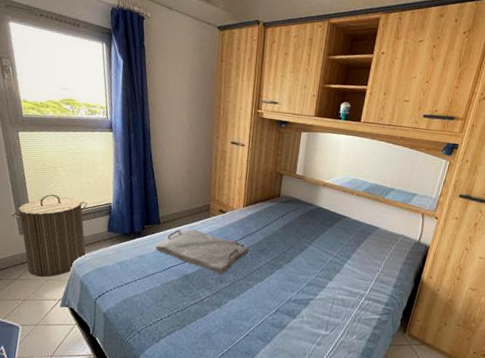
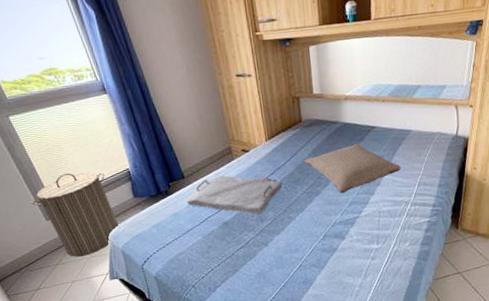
pillow: none [274,228,362,273] -> present [304,143,401,194]

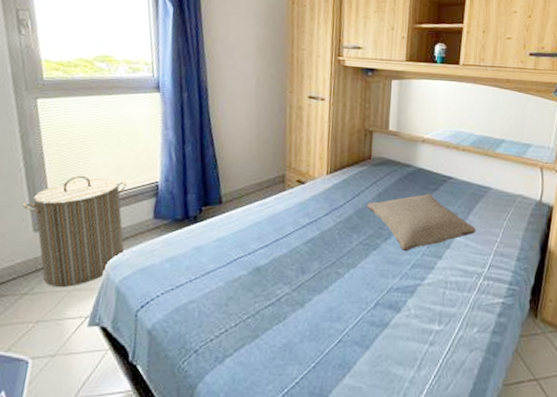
serving tray: present [186,175,283,214] -> none [216,207,338,262]

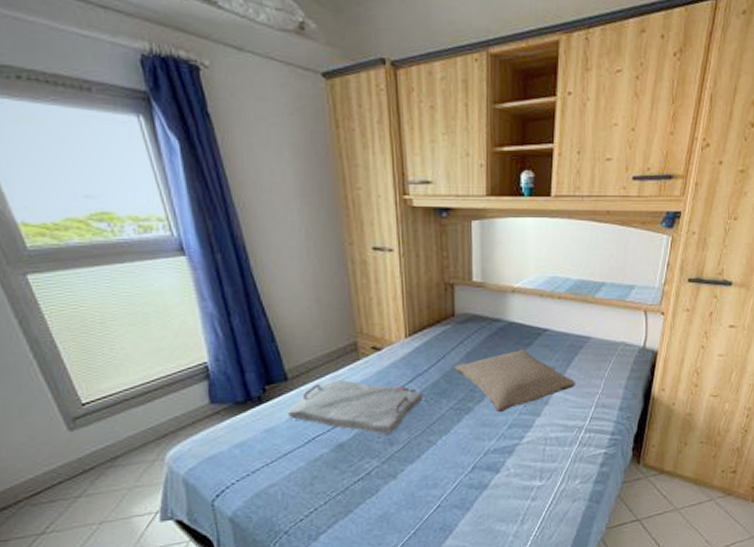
laundry hamper: present [23,175,127,288] -> none [47,362,185,487]
serving tray: none [216,207,338,262] -> present [287,380,424,435]

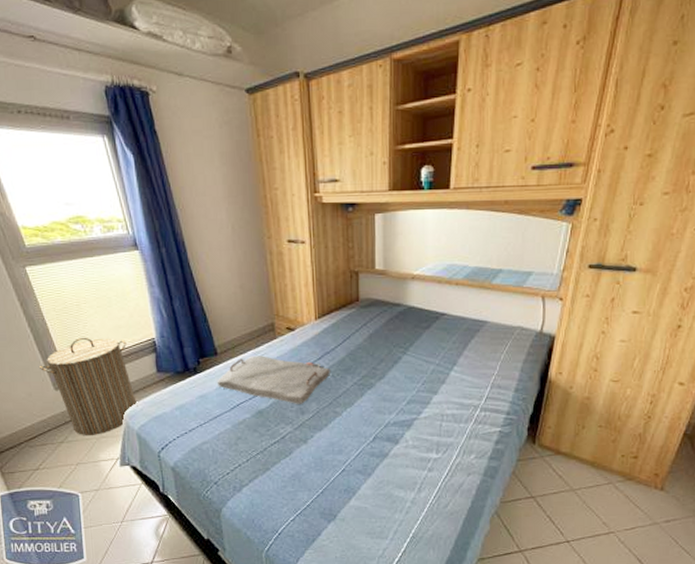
laundry hamper: none [47,362,185,487] -> present [40,337,138,436]
pillow: present [455,348,575,413] -> none [359,331,471,390]

